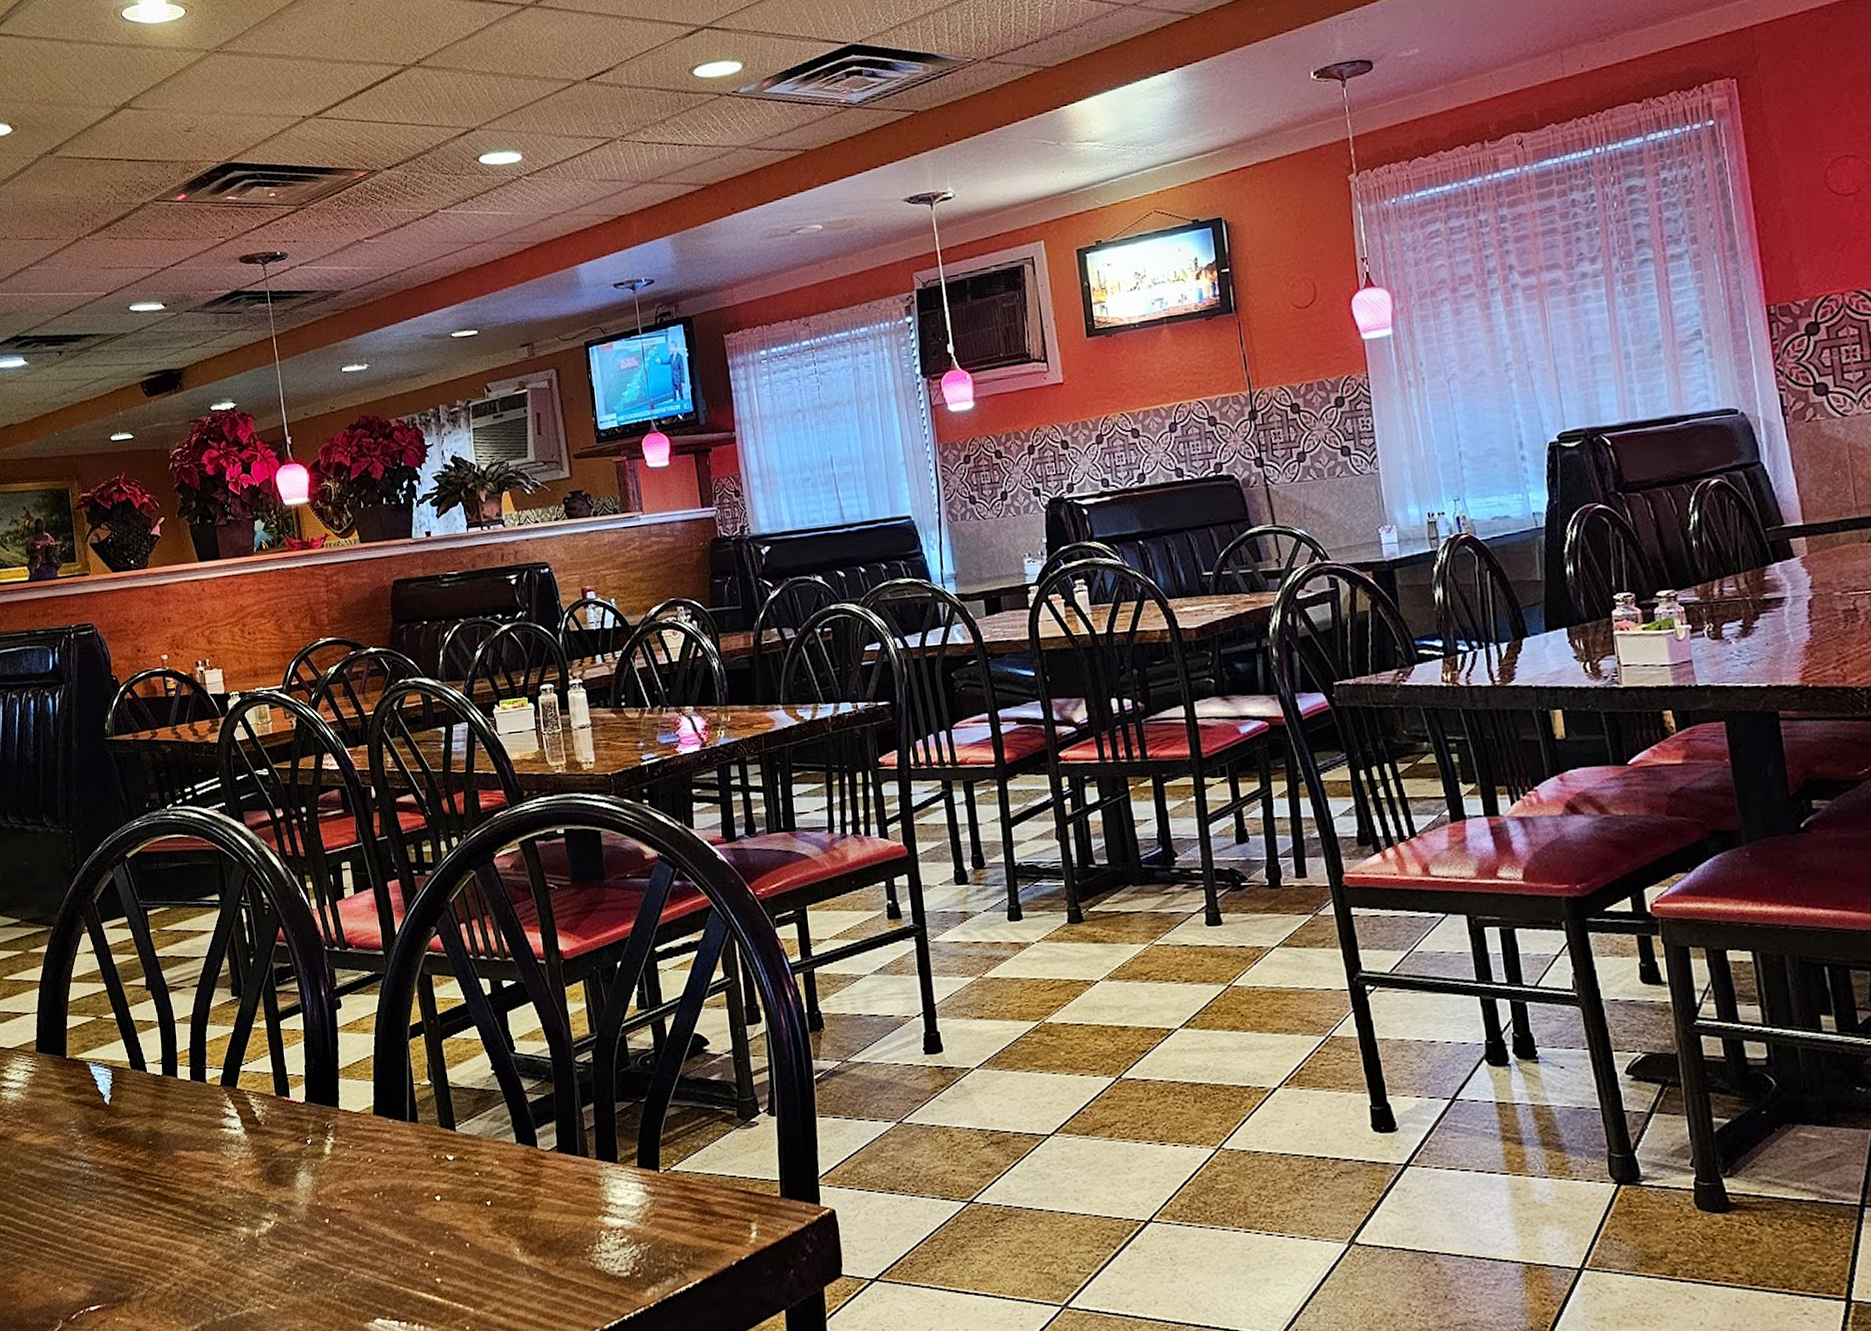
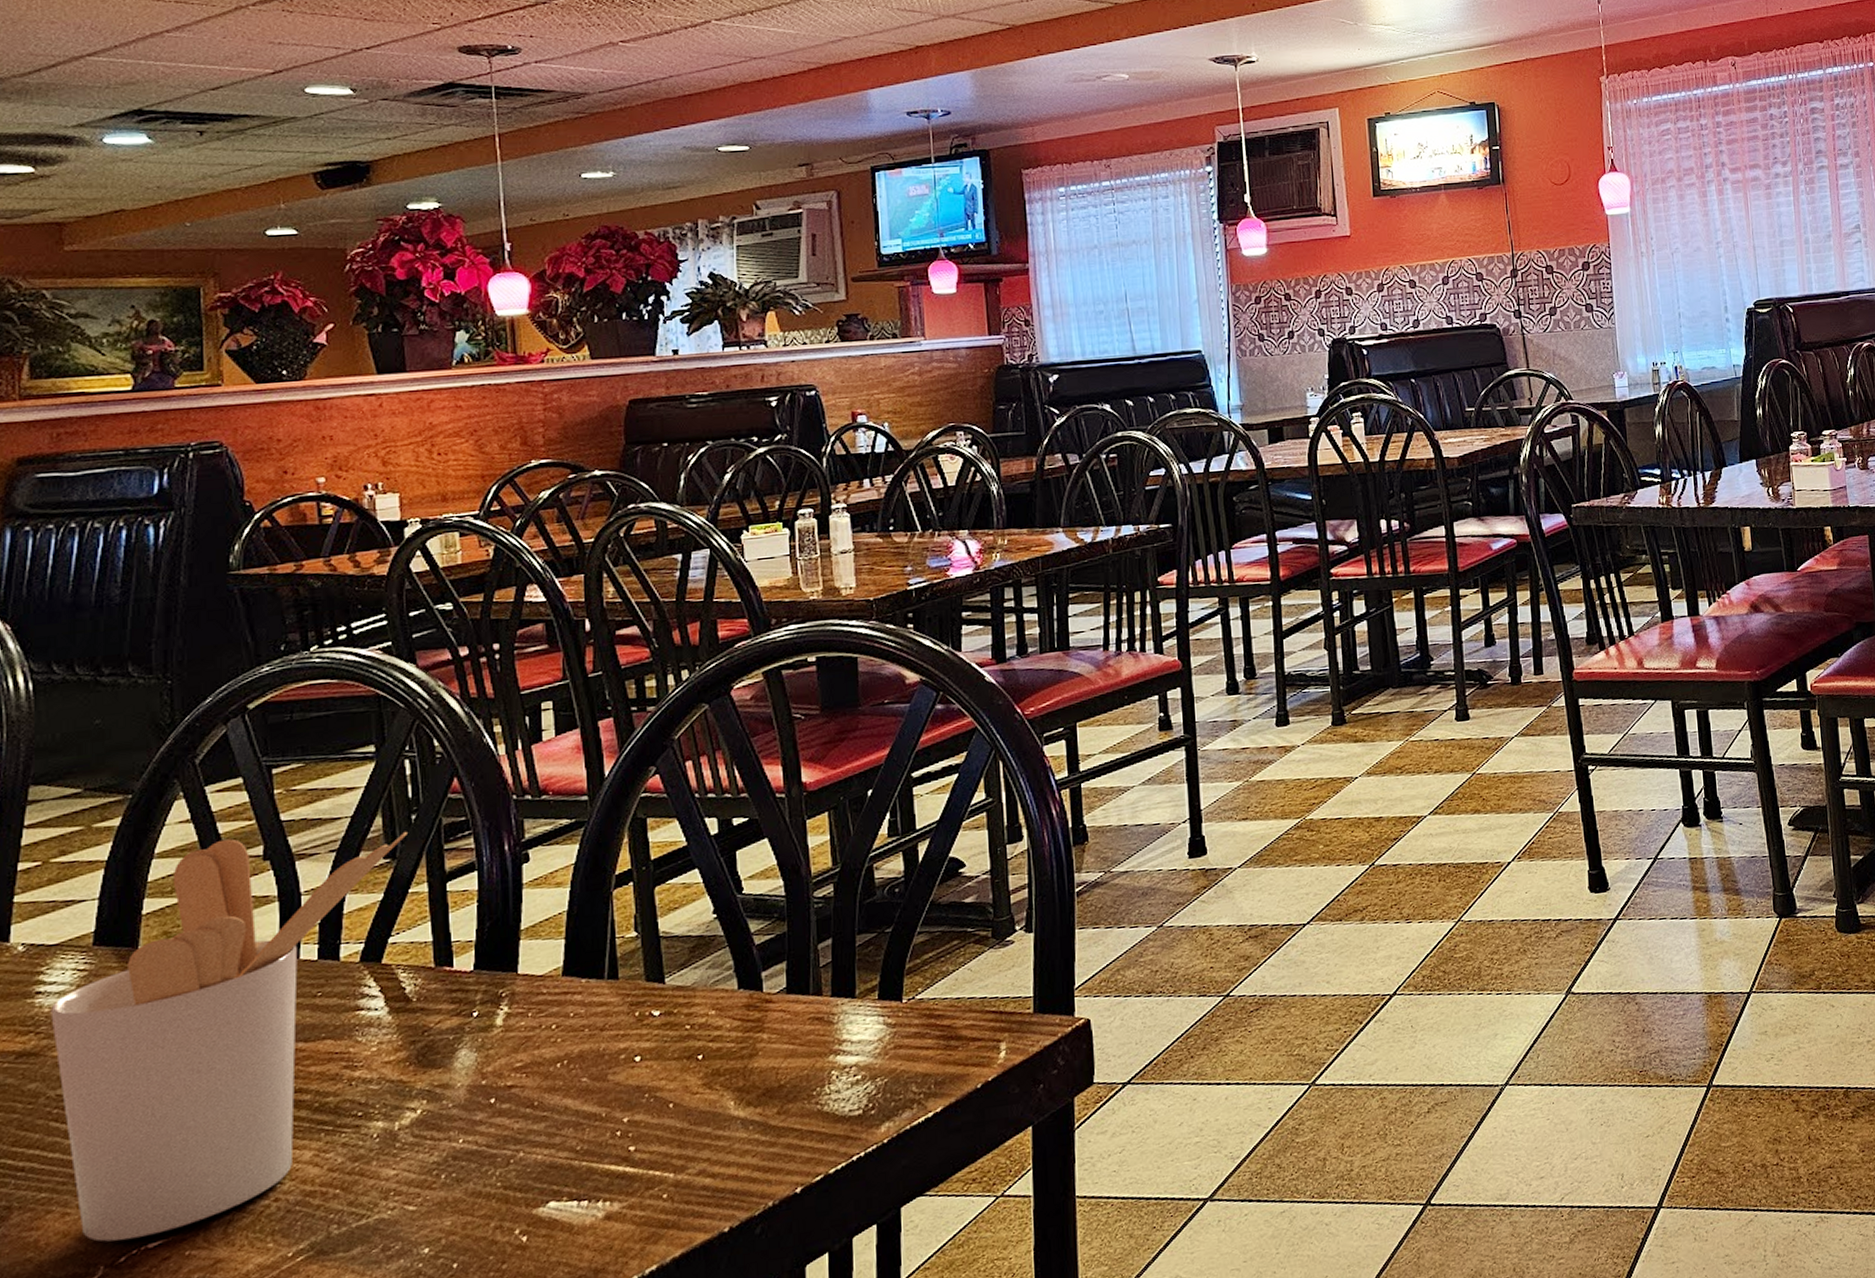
utensil holder: none [12,969,248,1302] -> present [50,831,407,1242]

